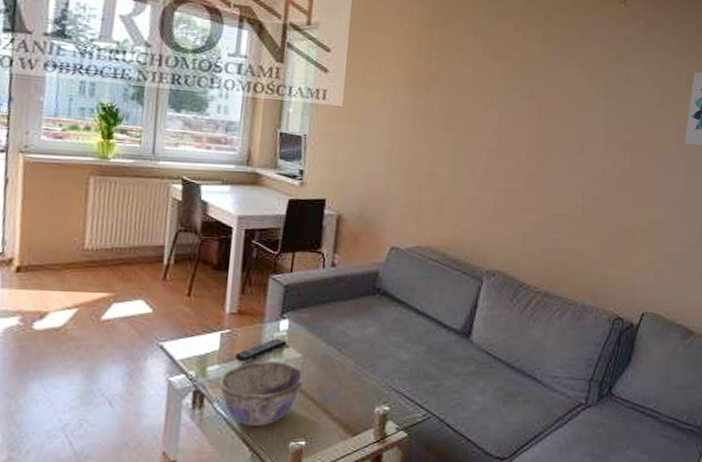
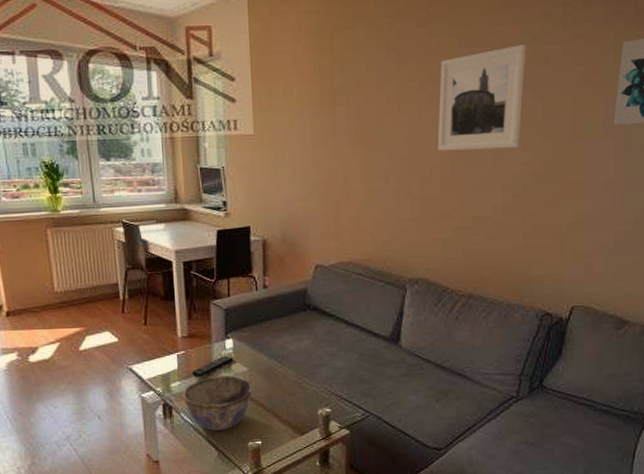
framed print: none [524,60,611,154] -> present [437,45,526,151]

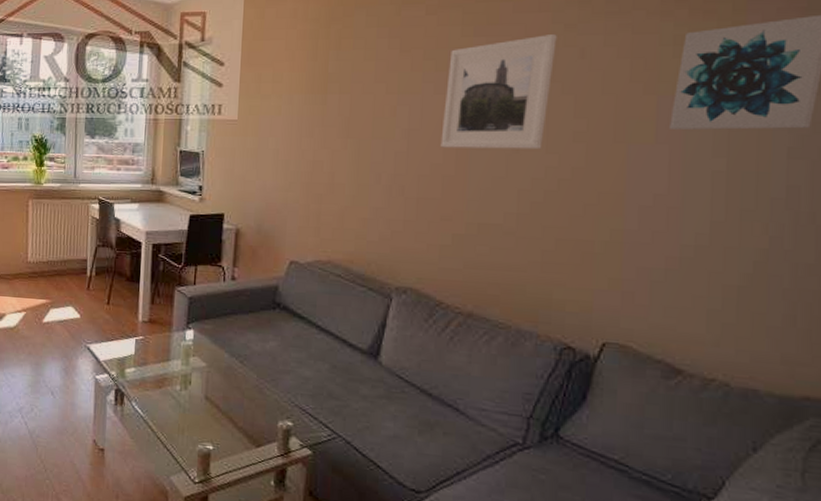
bowl: present [183,375,253,431] -> none [136,367,210,427]
remote control: present [192,356,234,378] -> none [148,347,193,367]

